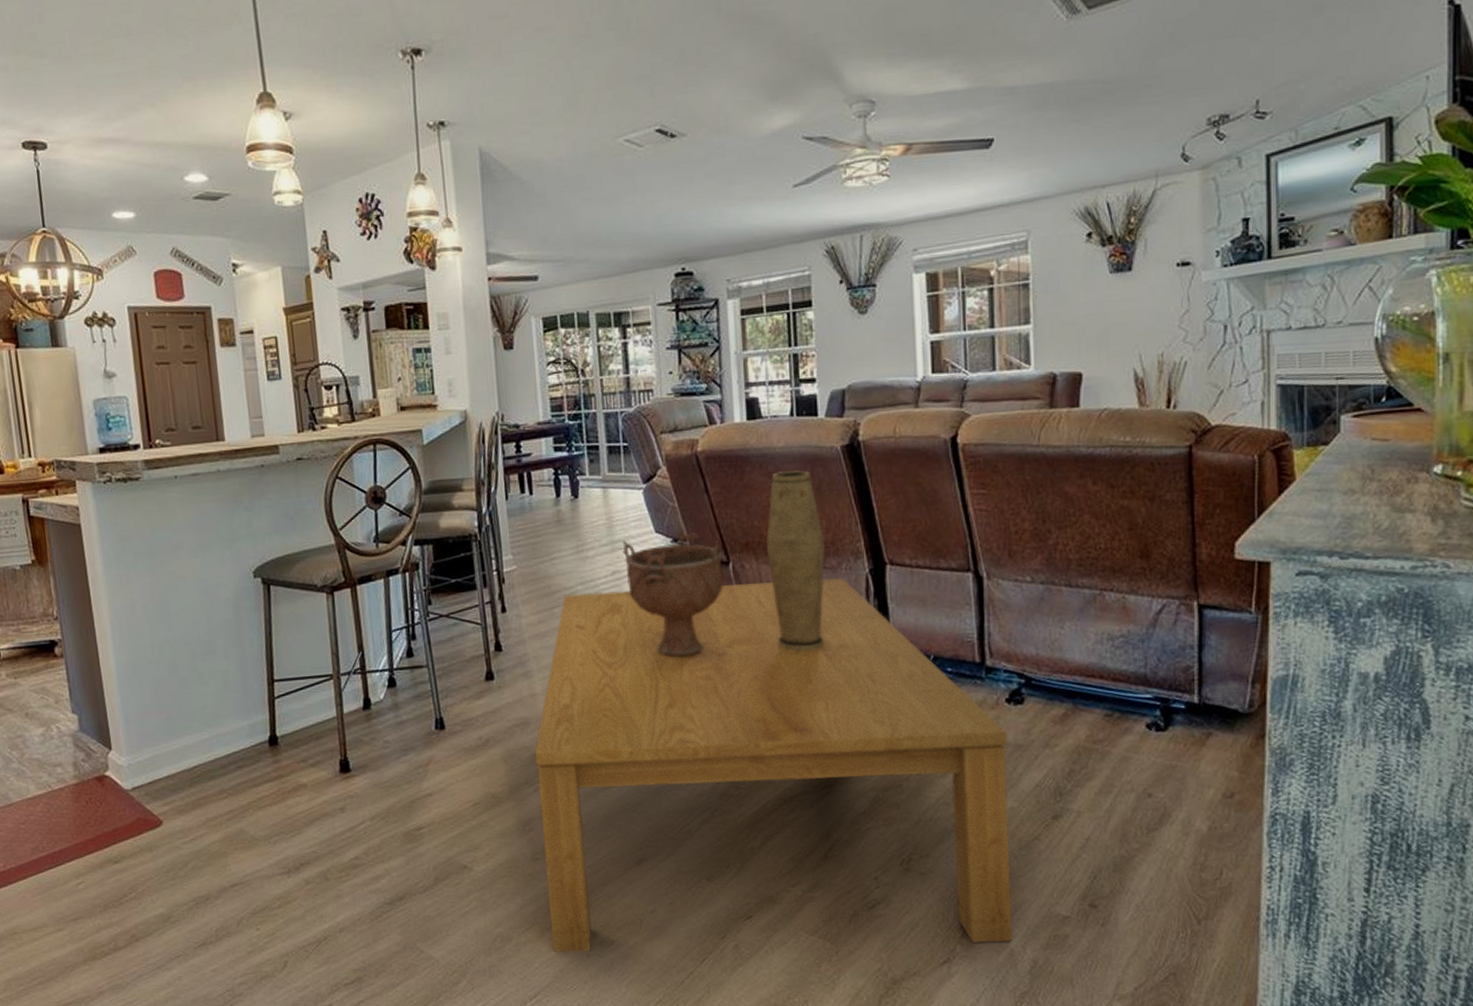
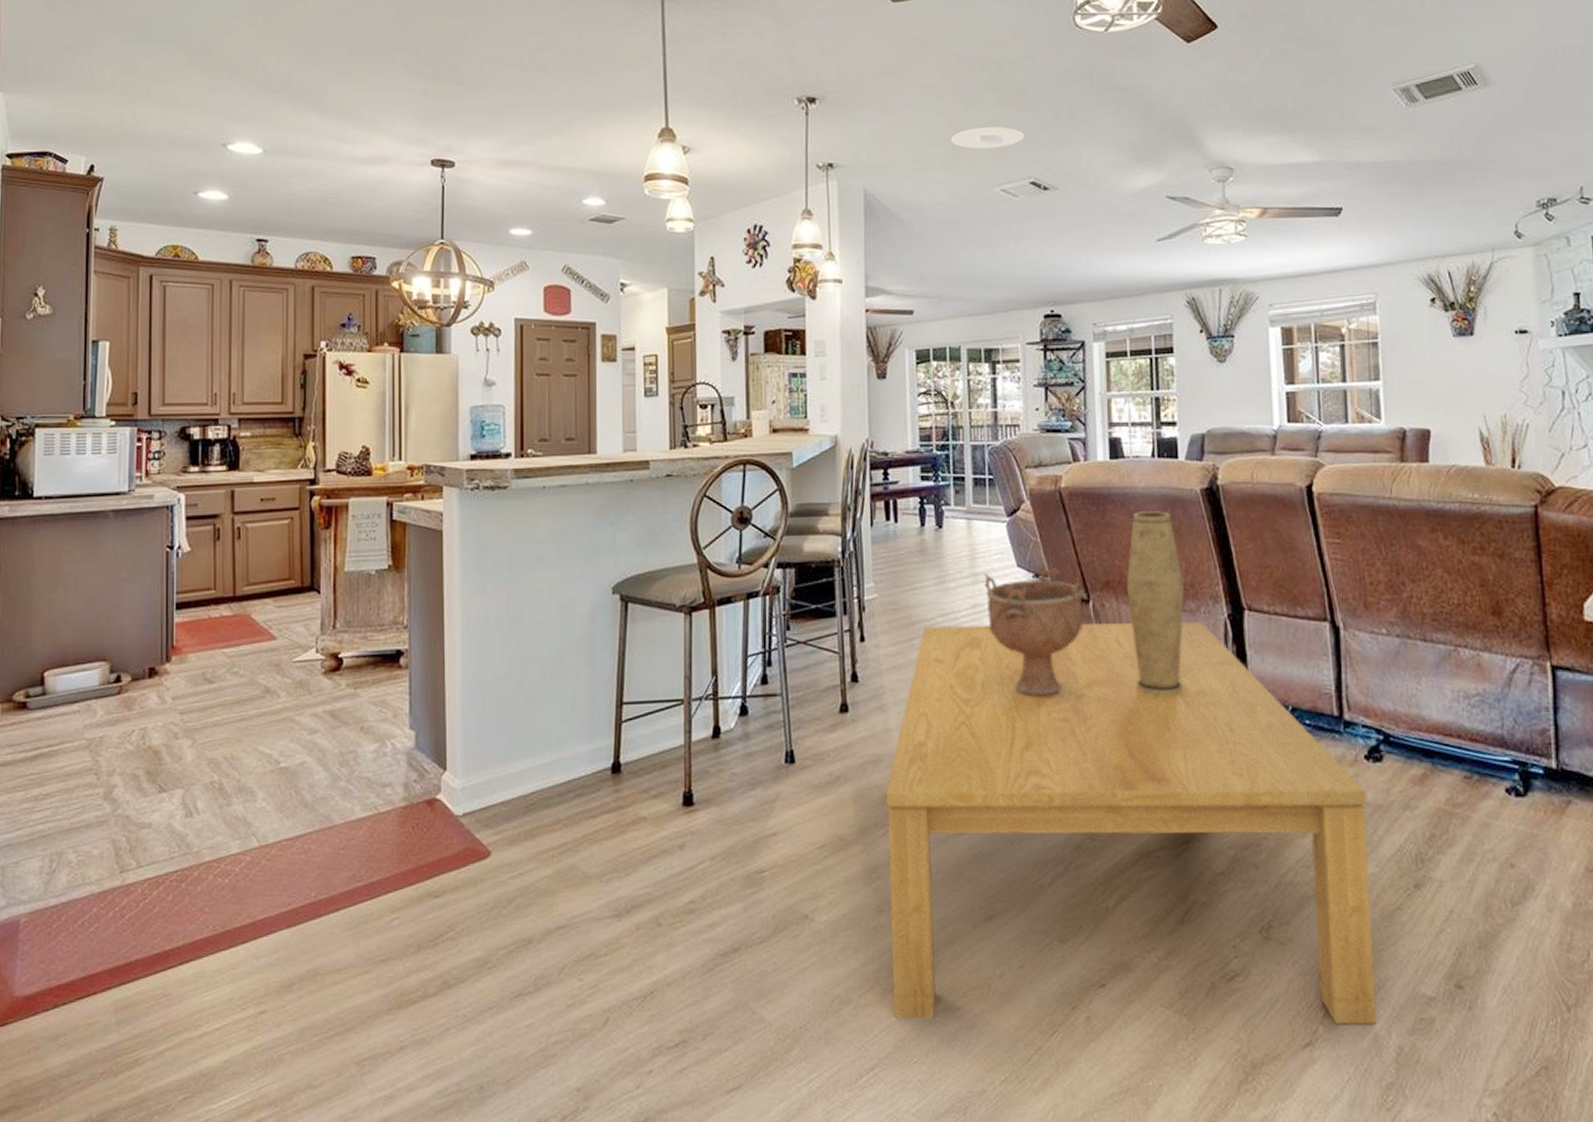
recessed light: none [569,69,648,96] -> present [951,127,1024,149]

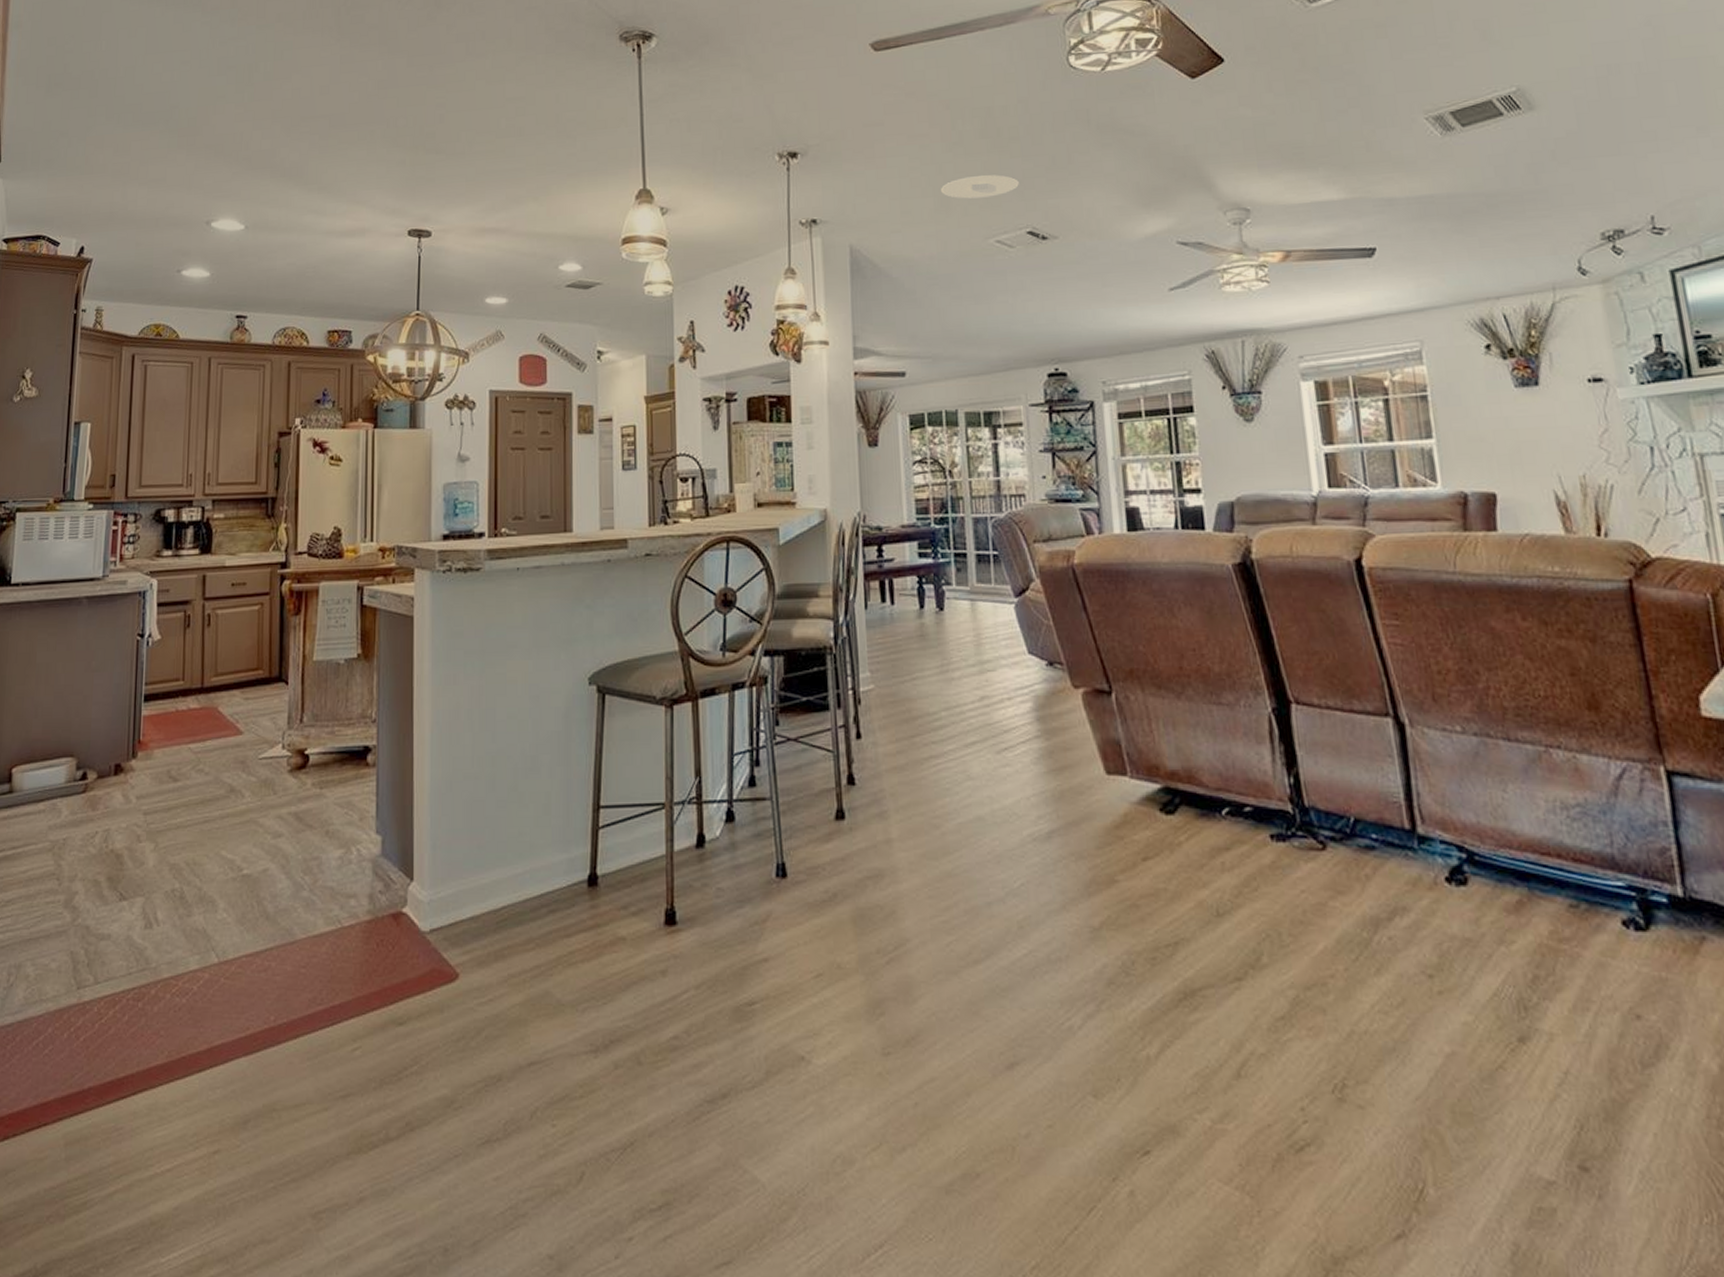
coffee table: present [885,621,1377,1025] -> none [888,716,1484,1214]
decorative bowl: present [984,566,1085,697] -> none [991,653,1107,804]
vase: present [1126,510,1184,696] -> none [1152,588,1224,804]

